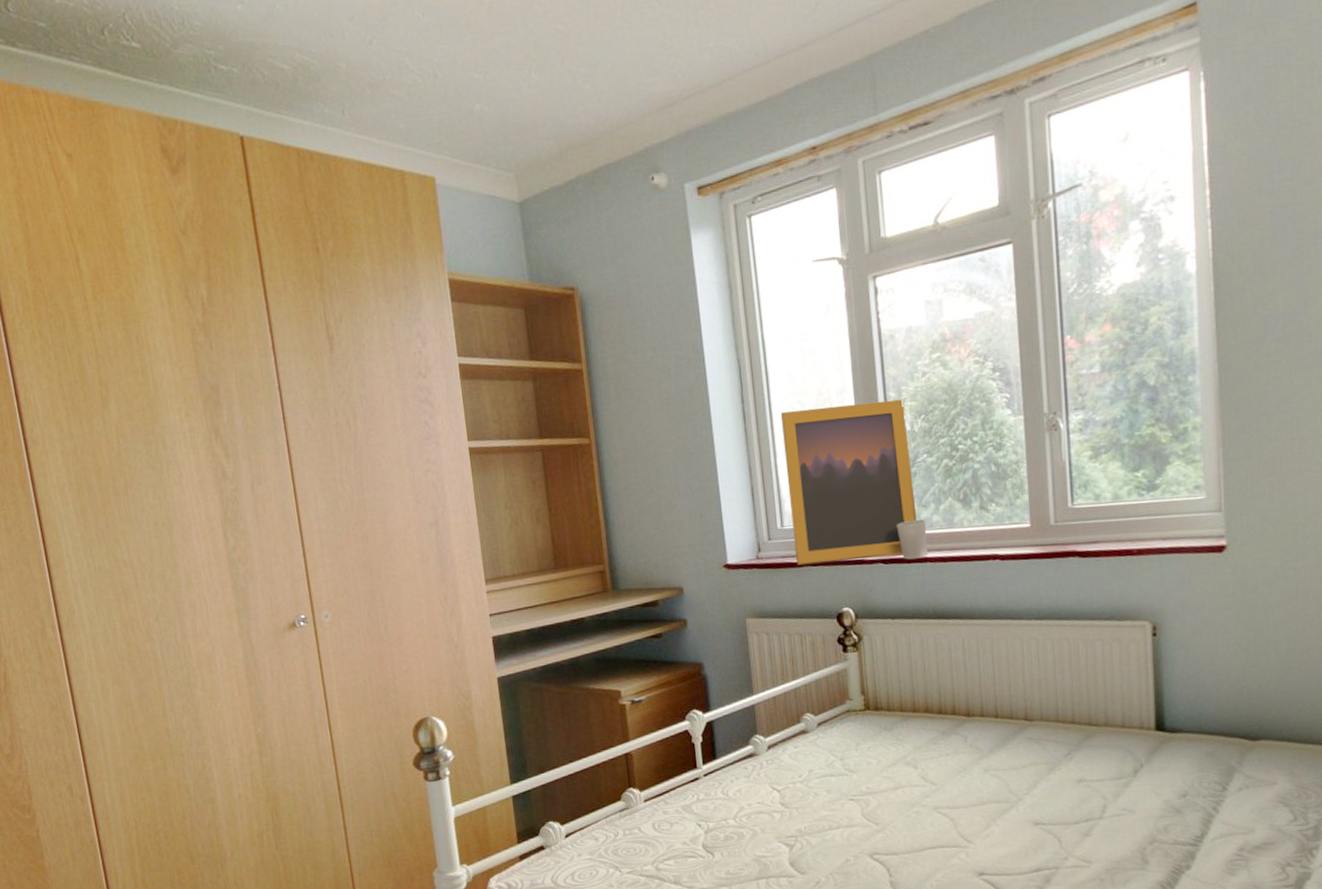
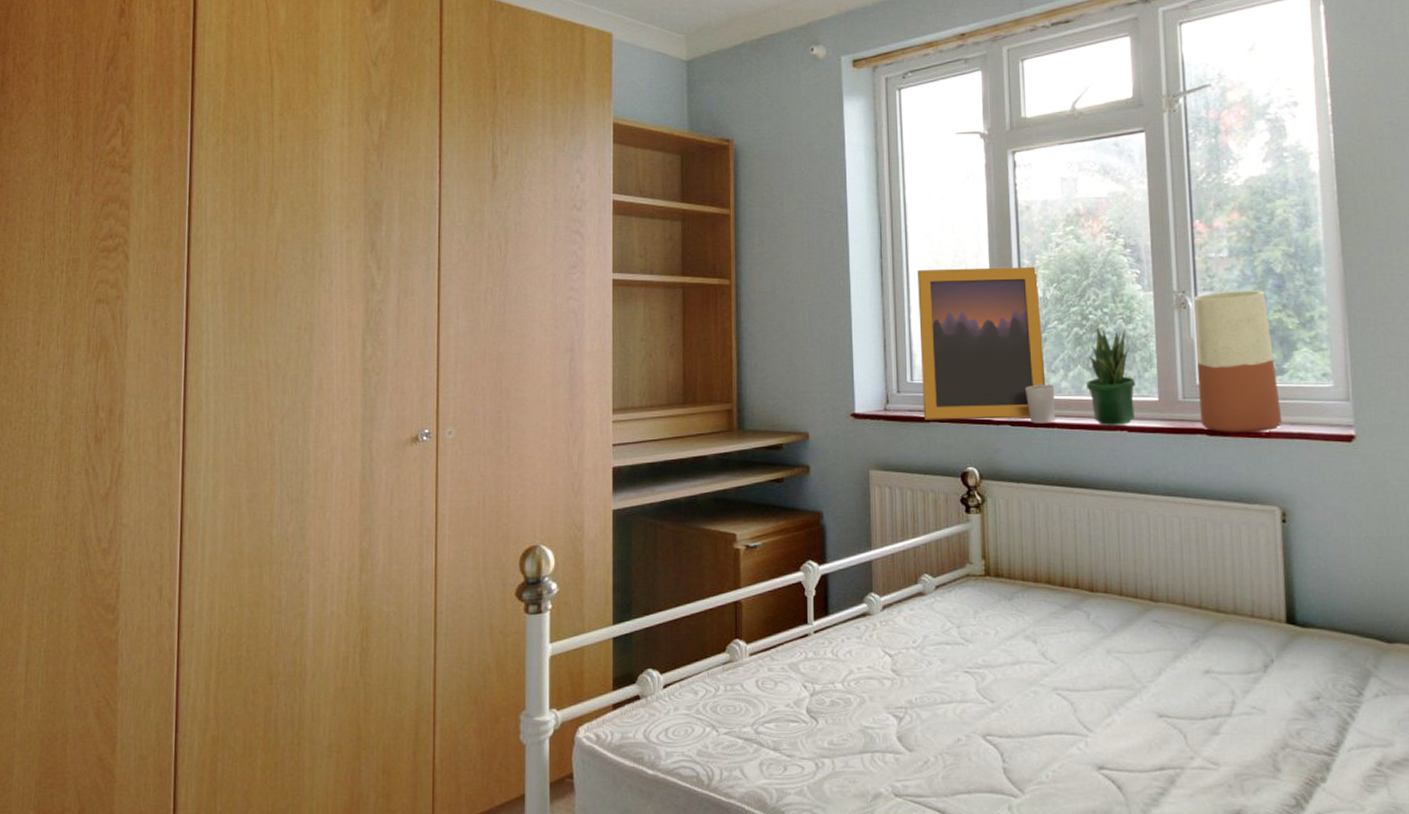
planter: none [957,455,1007,557] -> present [1085,327,1136,426]
vase: none [1065,405,1154,555] -> present [1194,290,1282,434]

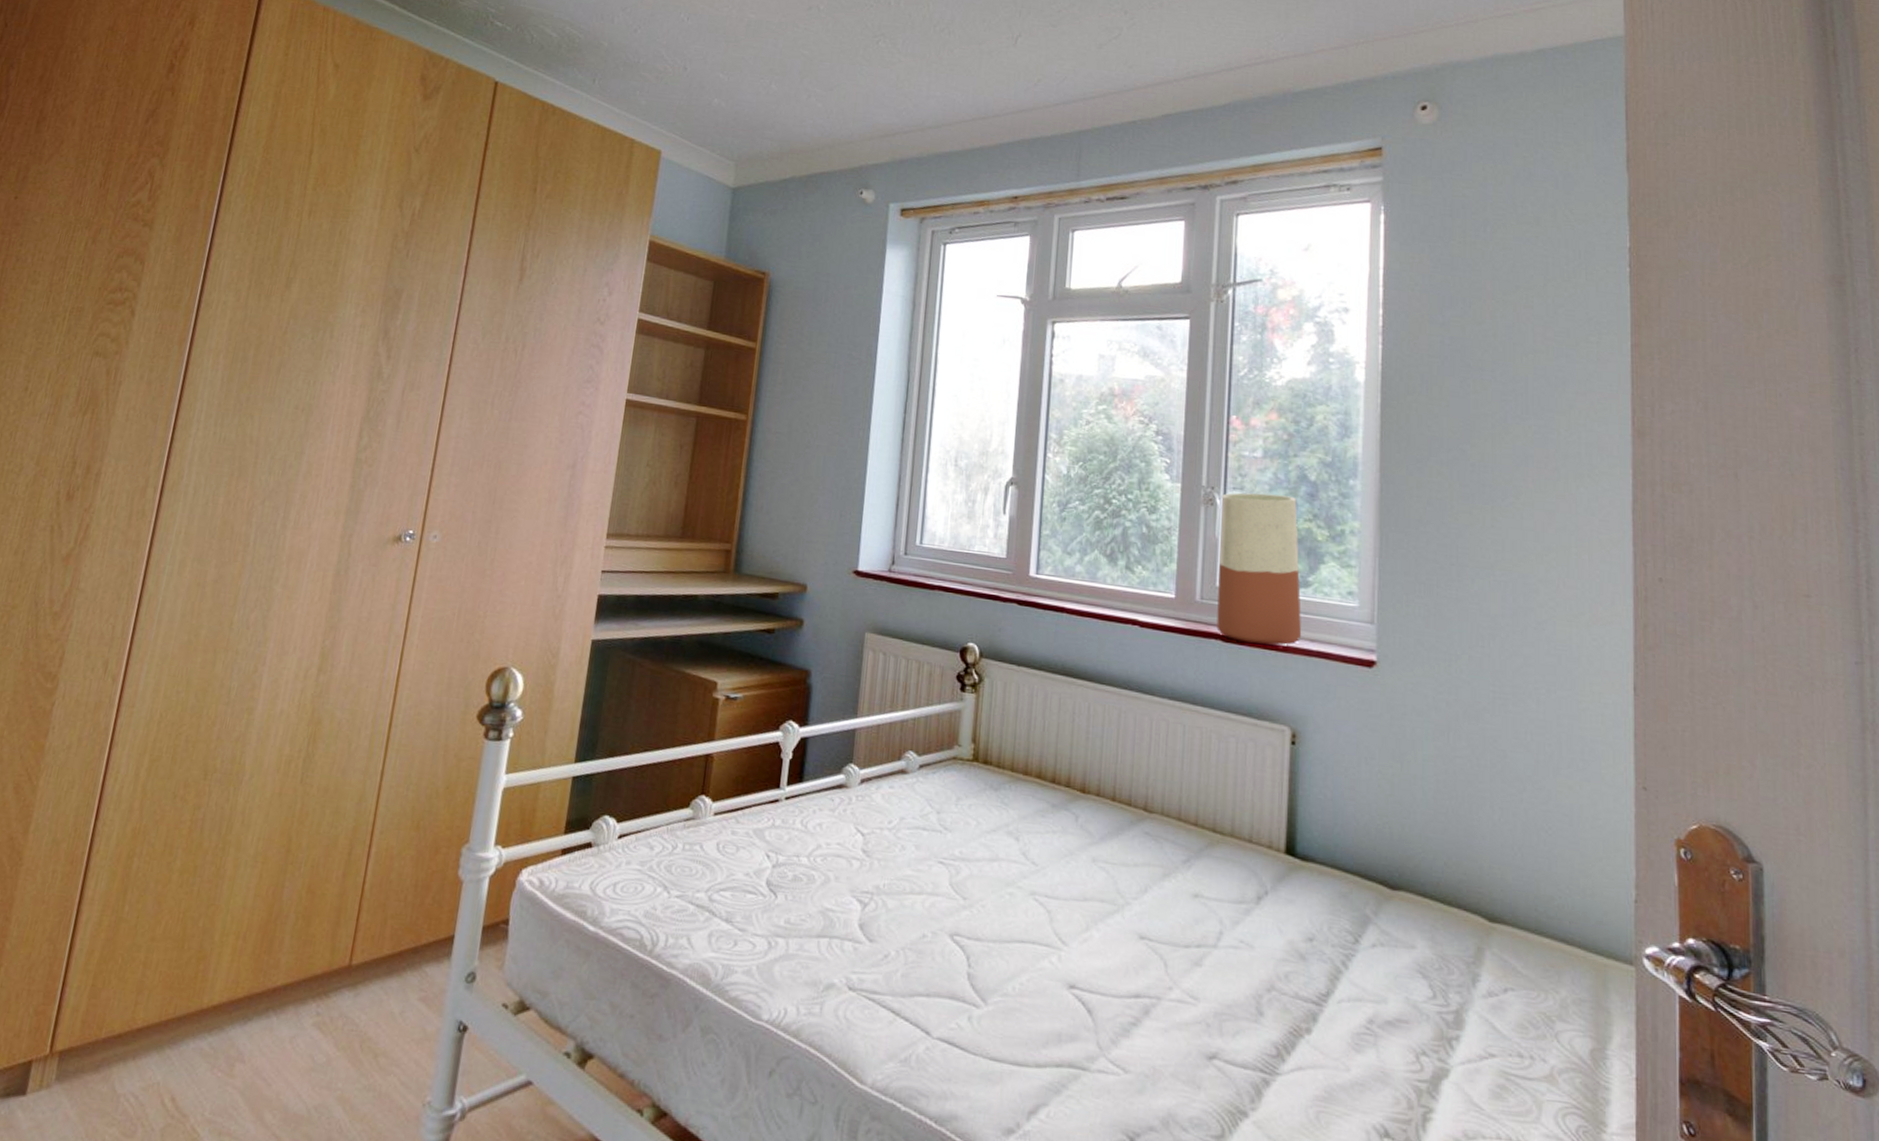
picture frame: present [918,266,1046,420] -> none [928,430,1064,600]
candle holder: present [1024,384,1056,424] -> none [1037,564,1069,607]
planter: present [1085,327,1136,426] -> none [1101,512,1153,620]

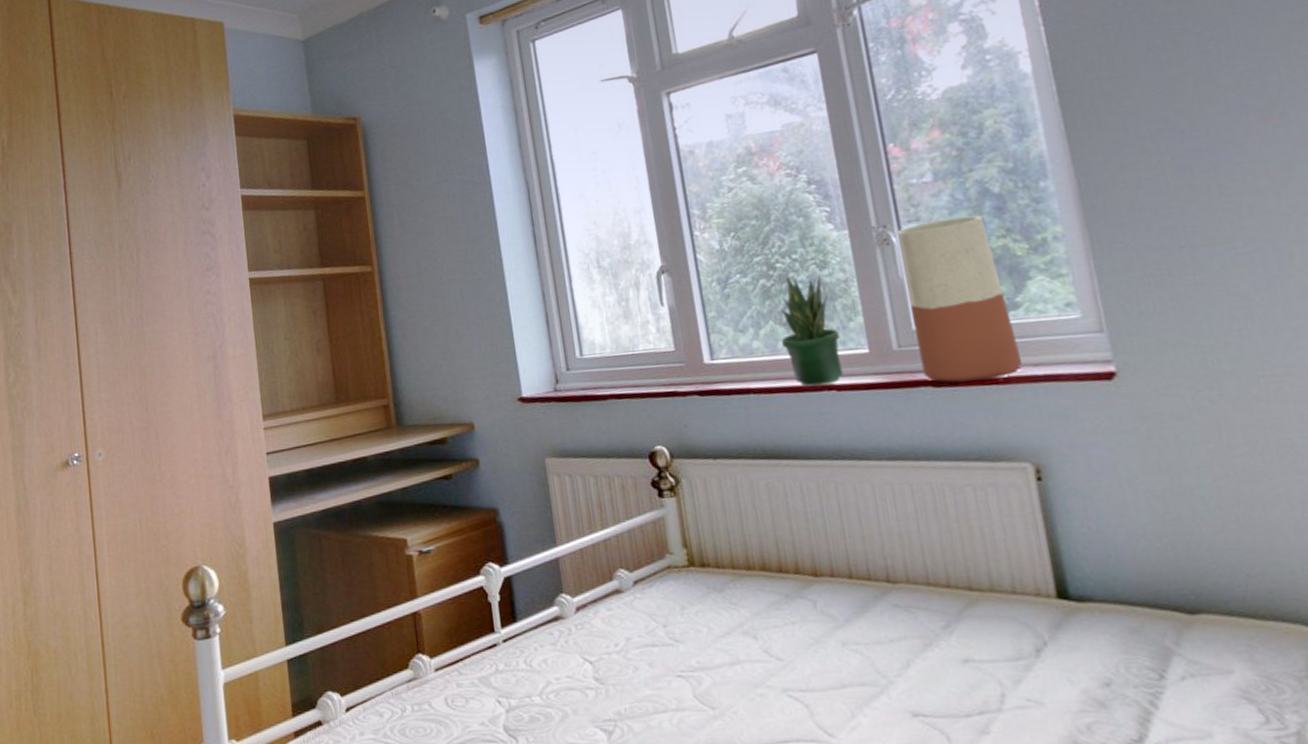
planter: none [1101,512,1153,620] -> present [780,273,843,387]

